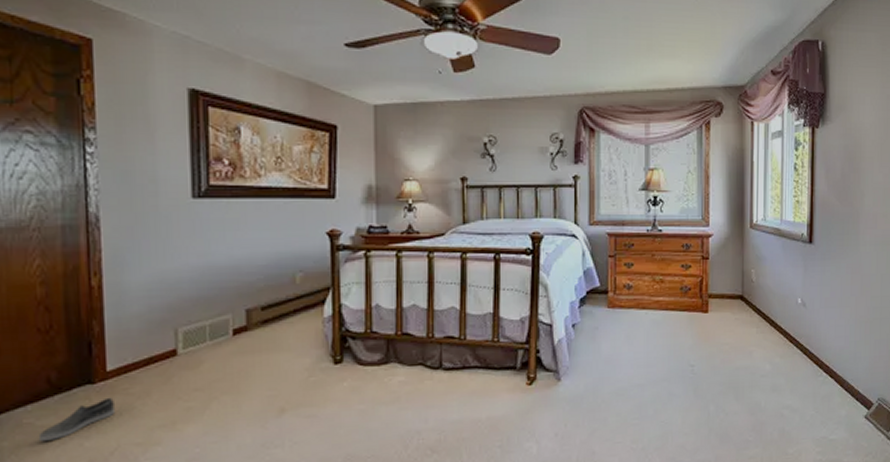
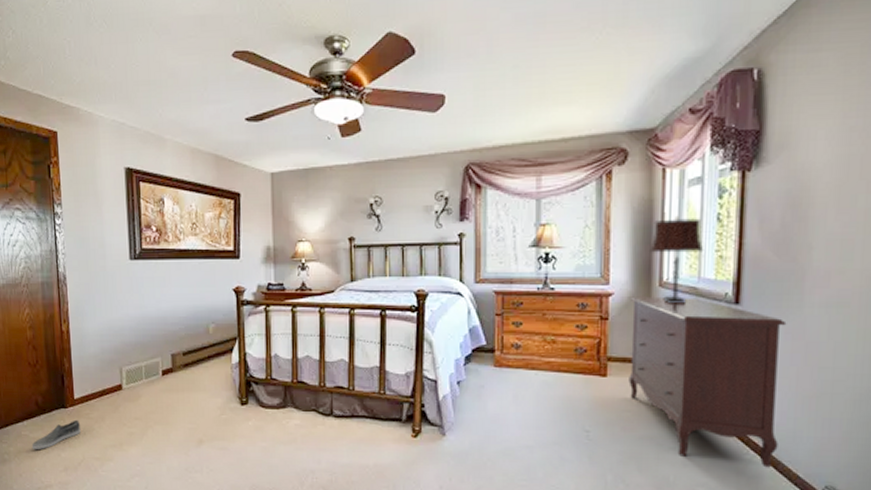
dresser: none [726,237,847,387] -> present [629,296,787,468]
table lamp: none [742,164,785,244] -> present [649,215,704,304]

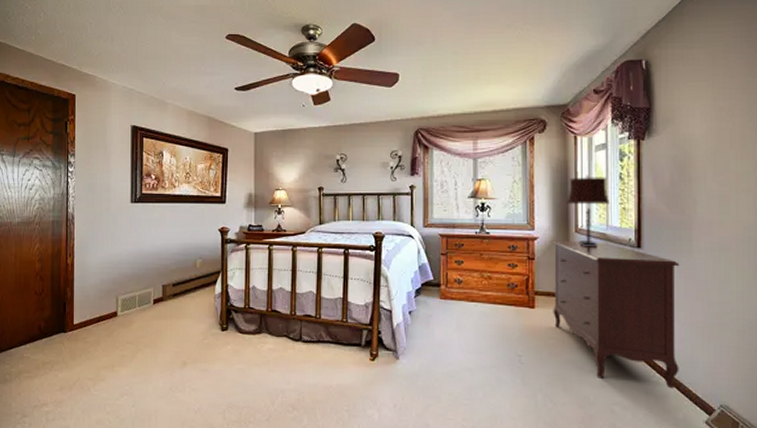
shoe: present [31,419,80,449] -> none [32,343,77,370]

